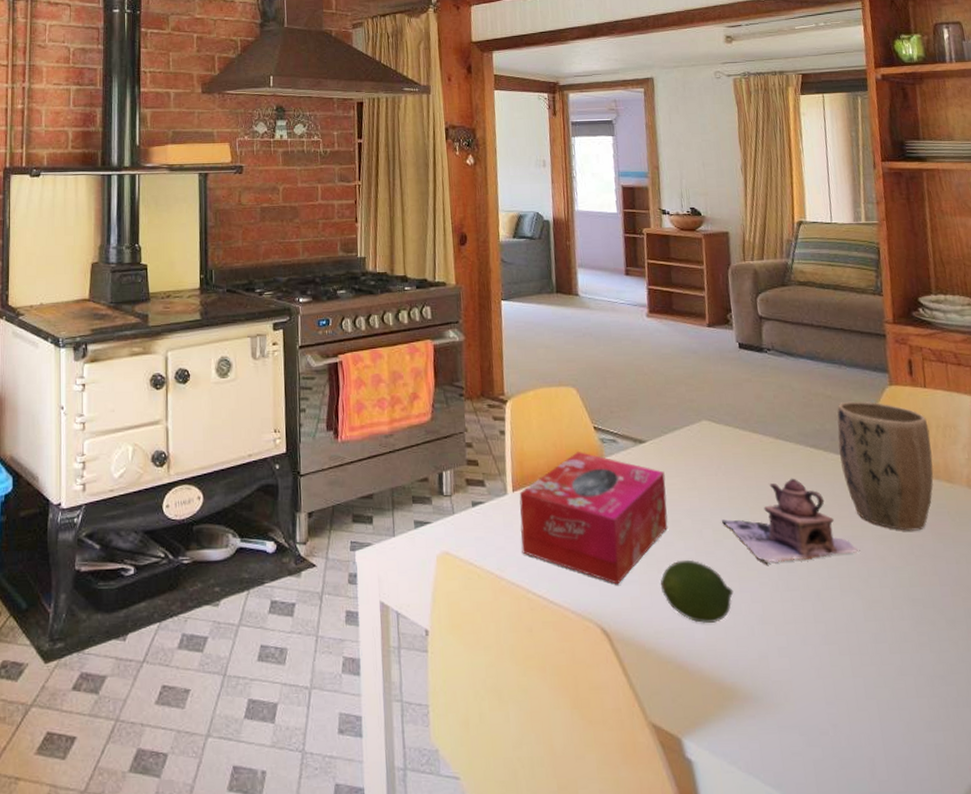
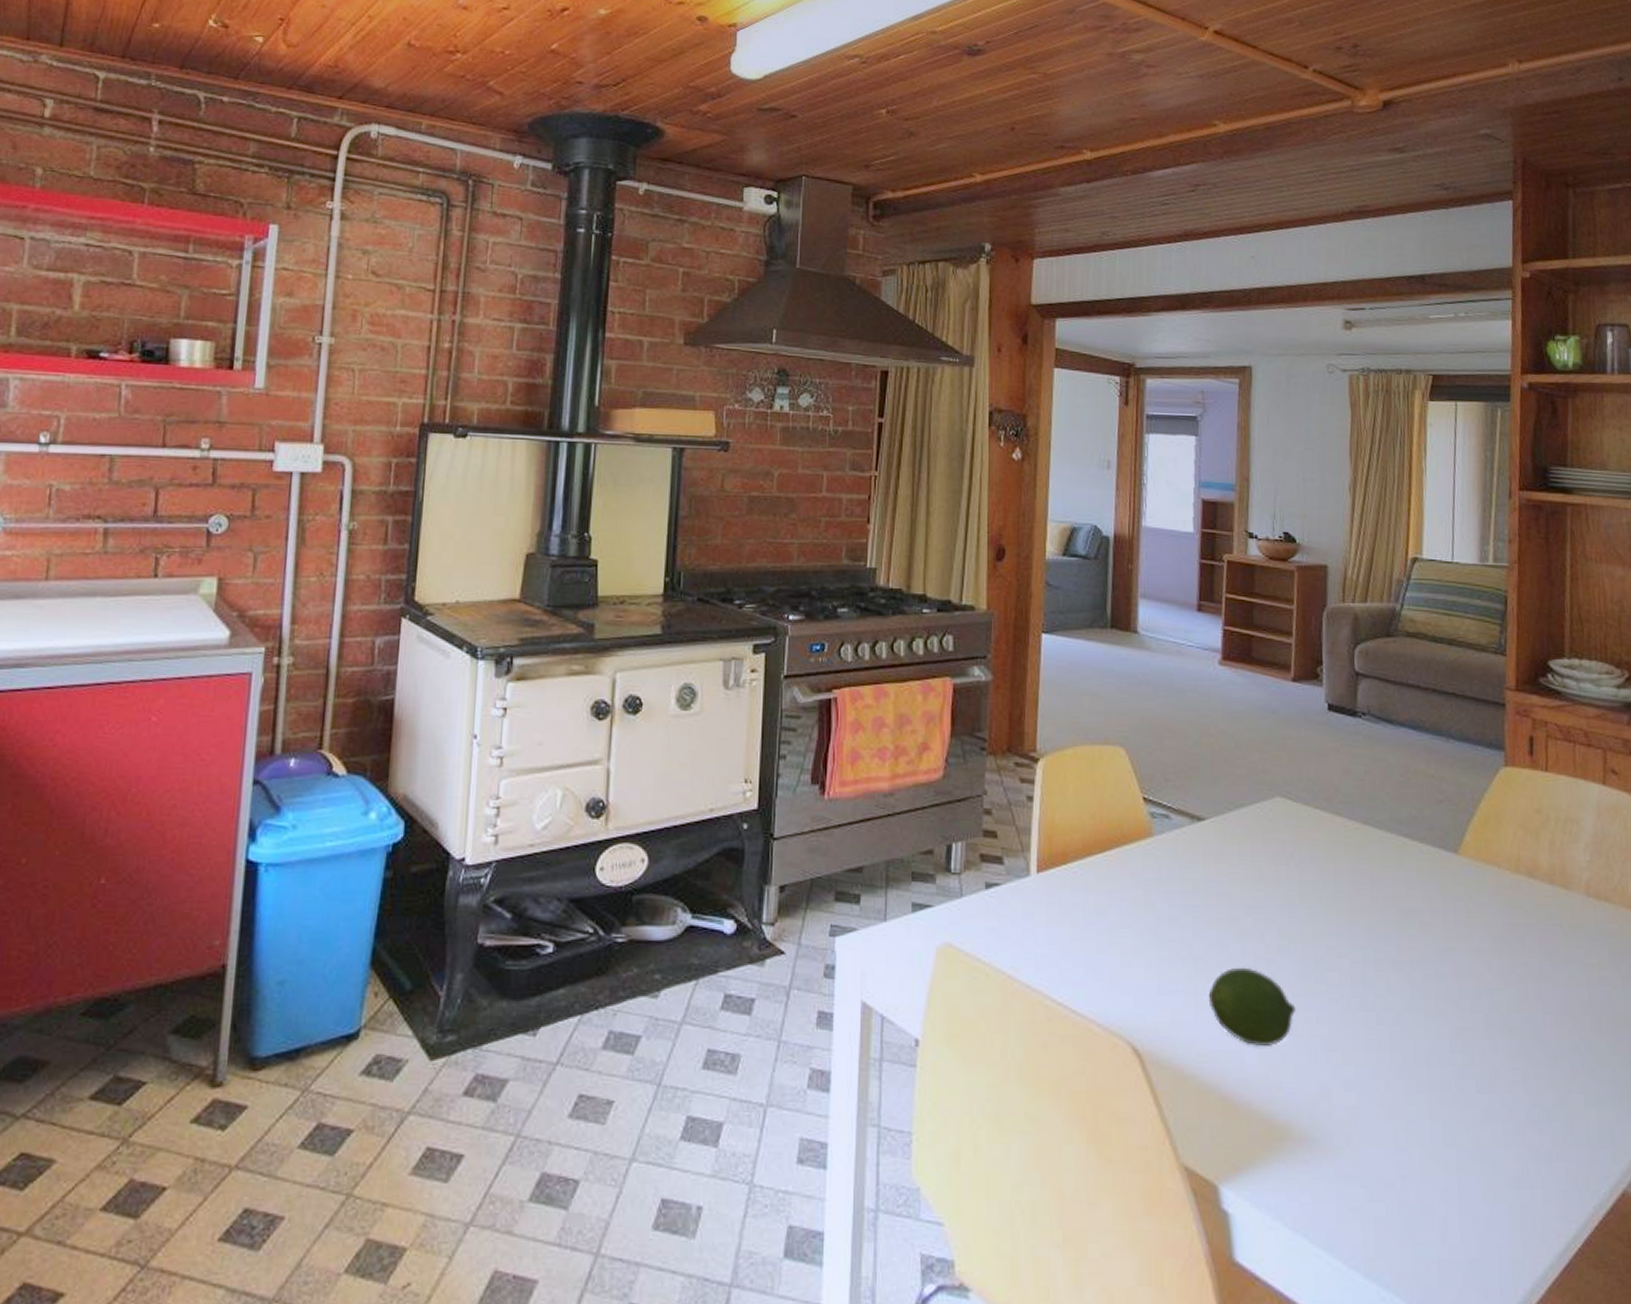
tissue box: present [519,452,668,585] -> none [1042,827,1225,994]
teapot: present [722,478,860,564] -> none [1290,873,1452,977]
plant pot: present [837,401,934,531] -> none [1437,783,1548,945]

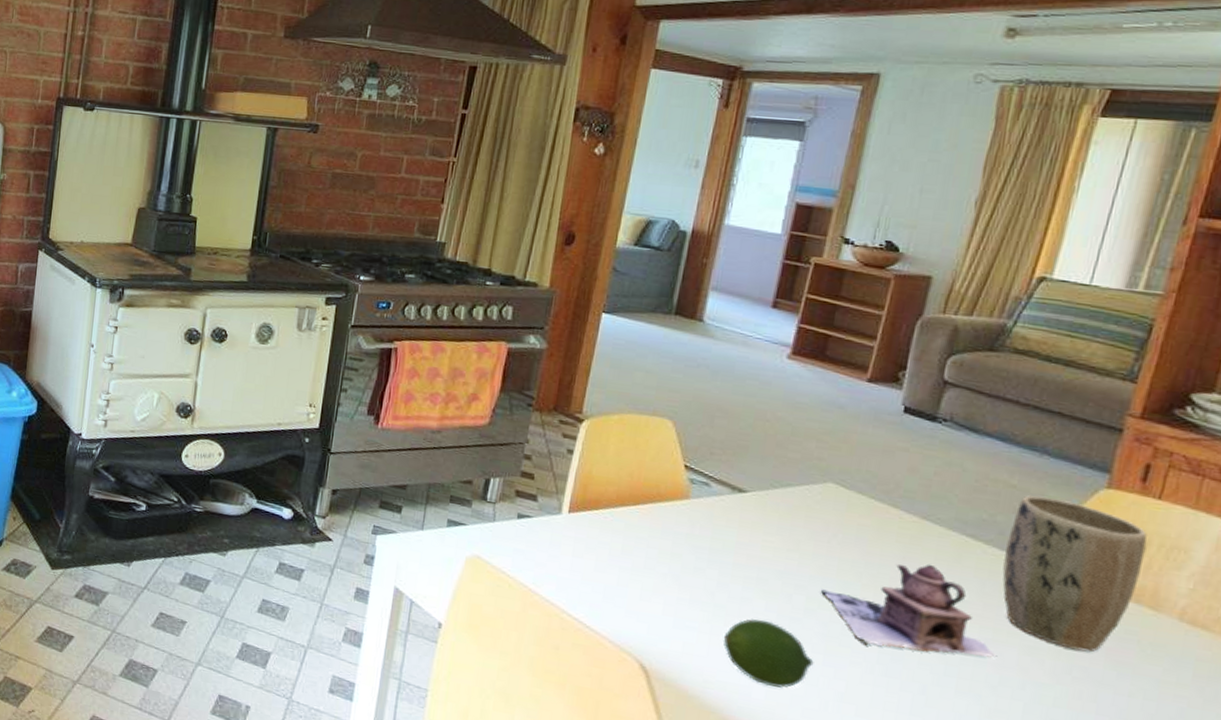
teapot: none [1290,873,1452,977] -> present [821,564,997,658]
plant pot: none [1437,783,1548,945] -> present [1002,495,1148,653]

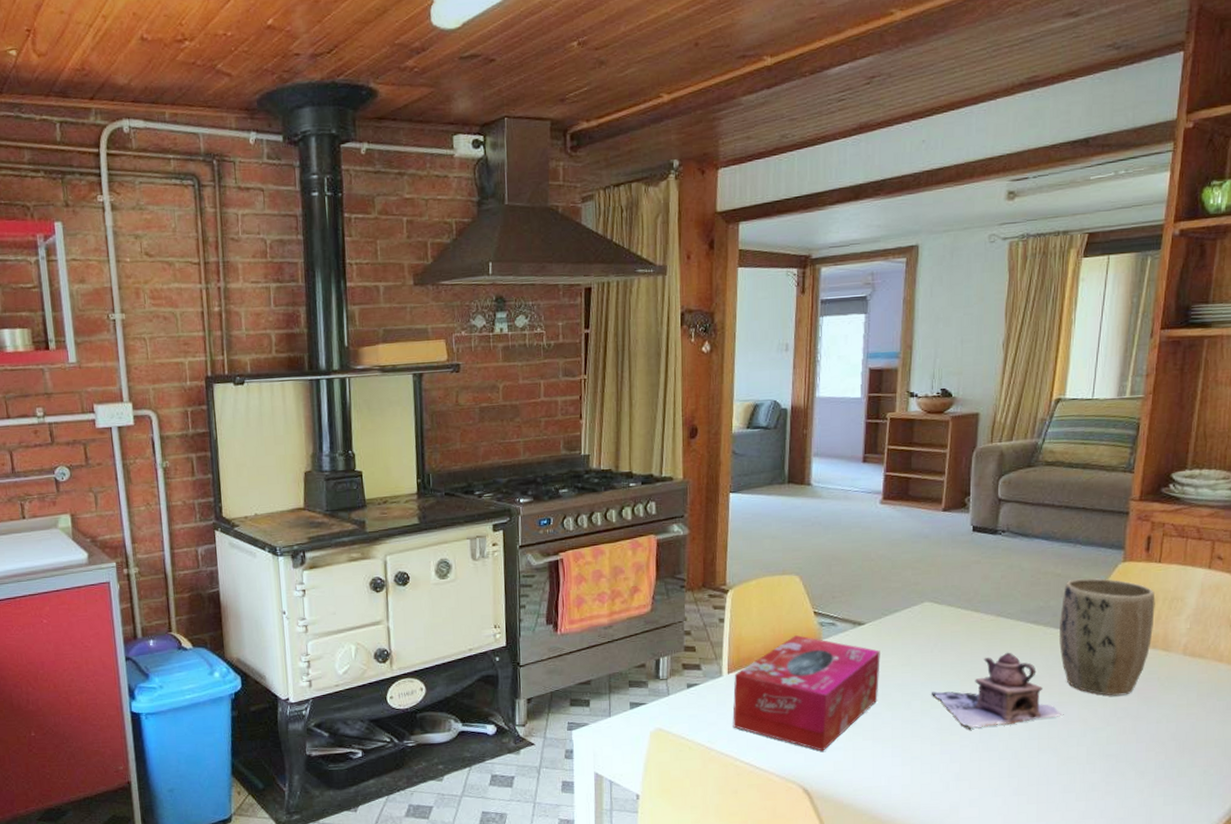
tissue box: none [565,487,762,627] -> present [733,635,880,751]
fruit: present [723,619,814,688] -> none [864,727,934,781]

